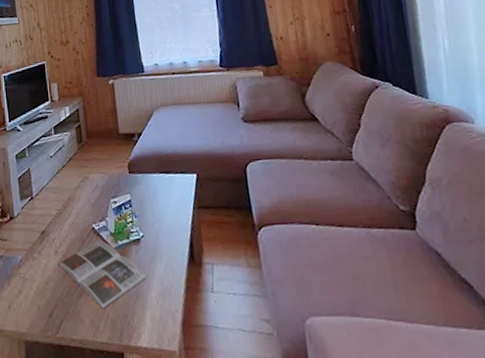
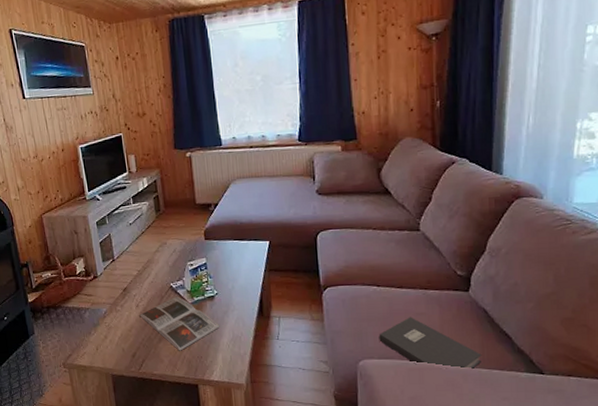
book: none [324,261,445,329] -> present [378,317,482,370]

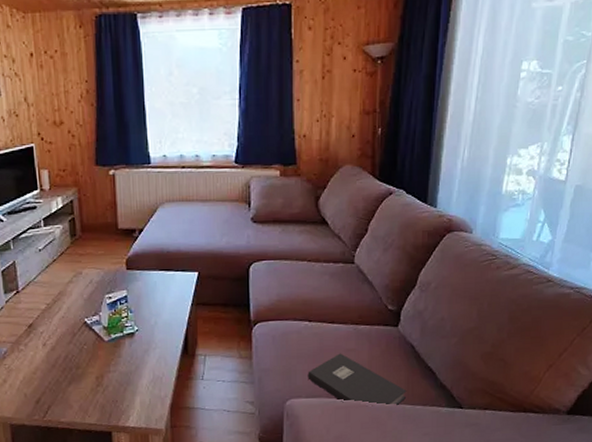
magazine: present [139,296,220,351] -> none [46,333,139,395]

